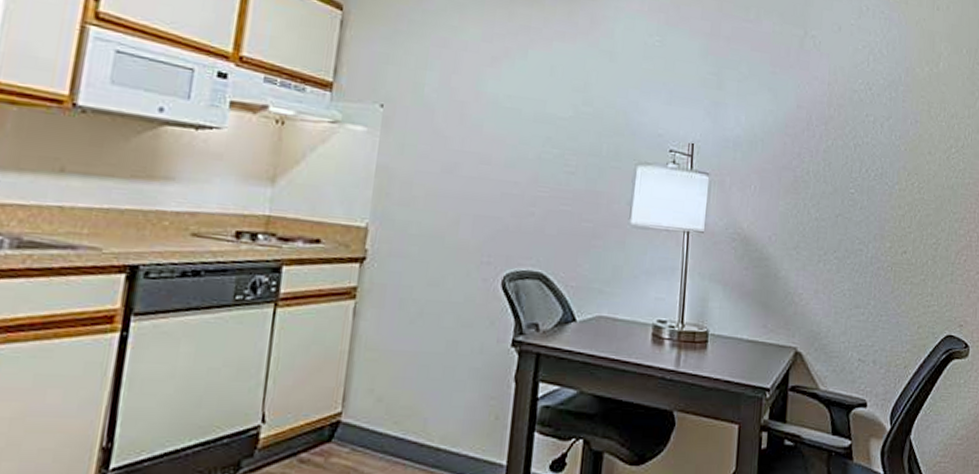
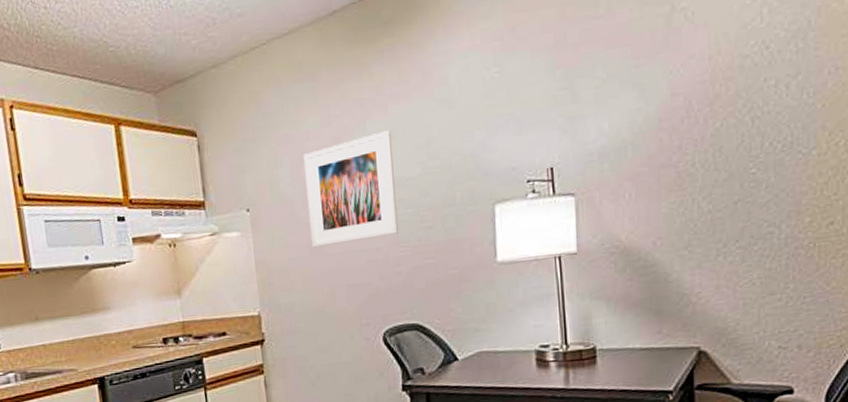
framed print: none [445,63,551,172] -> present [303,130,400,248]

